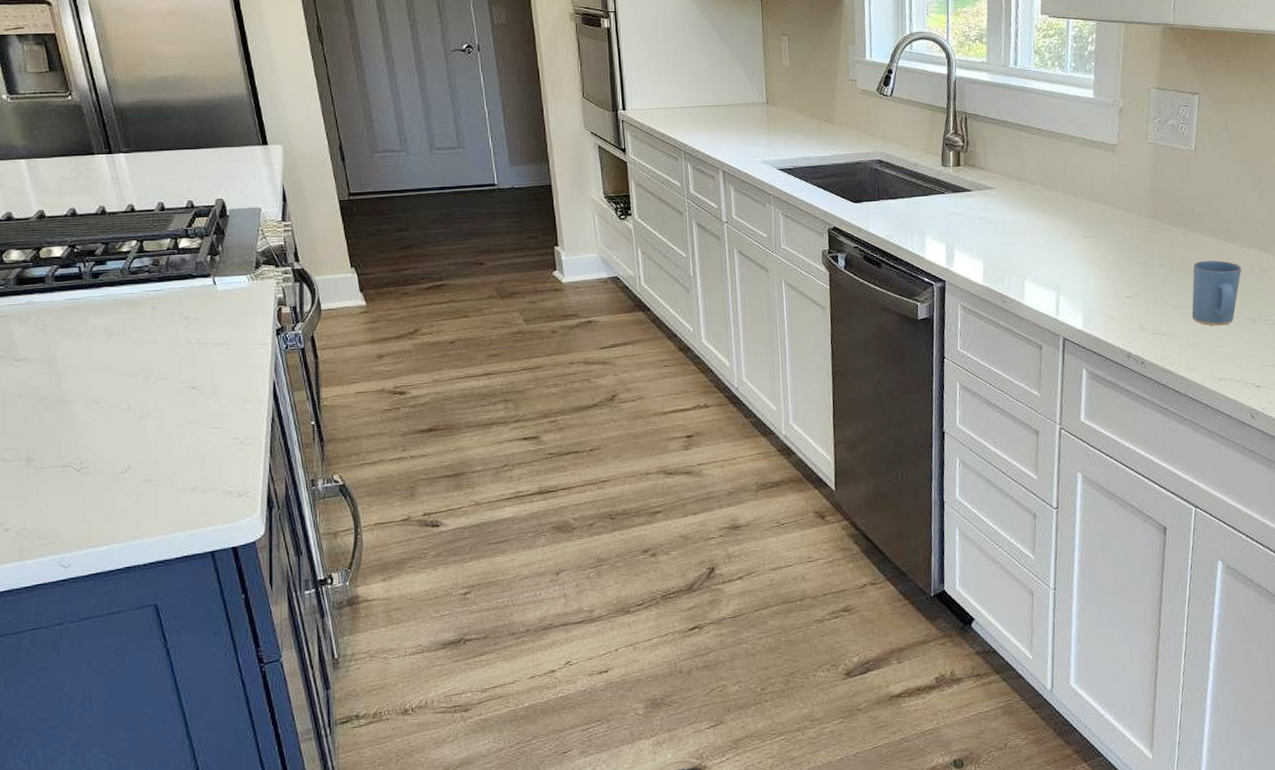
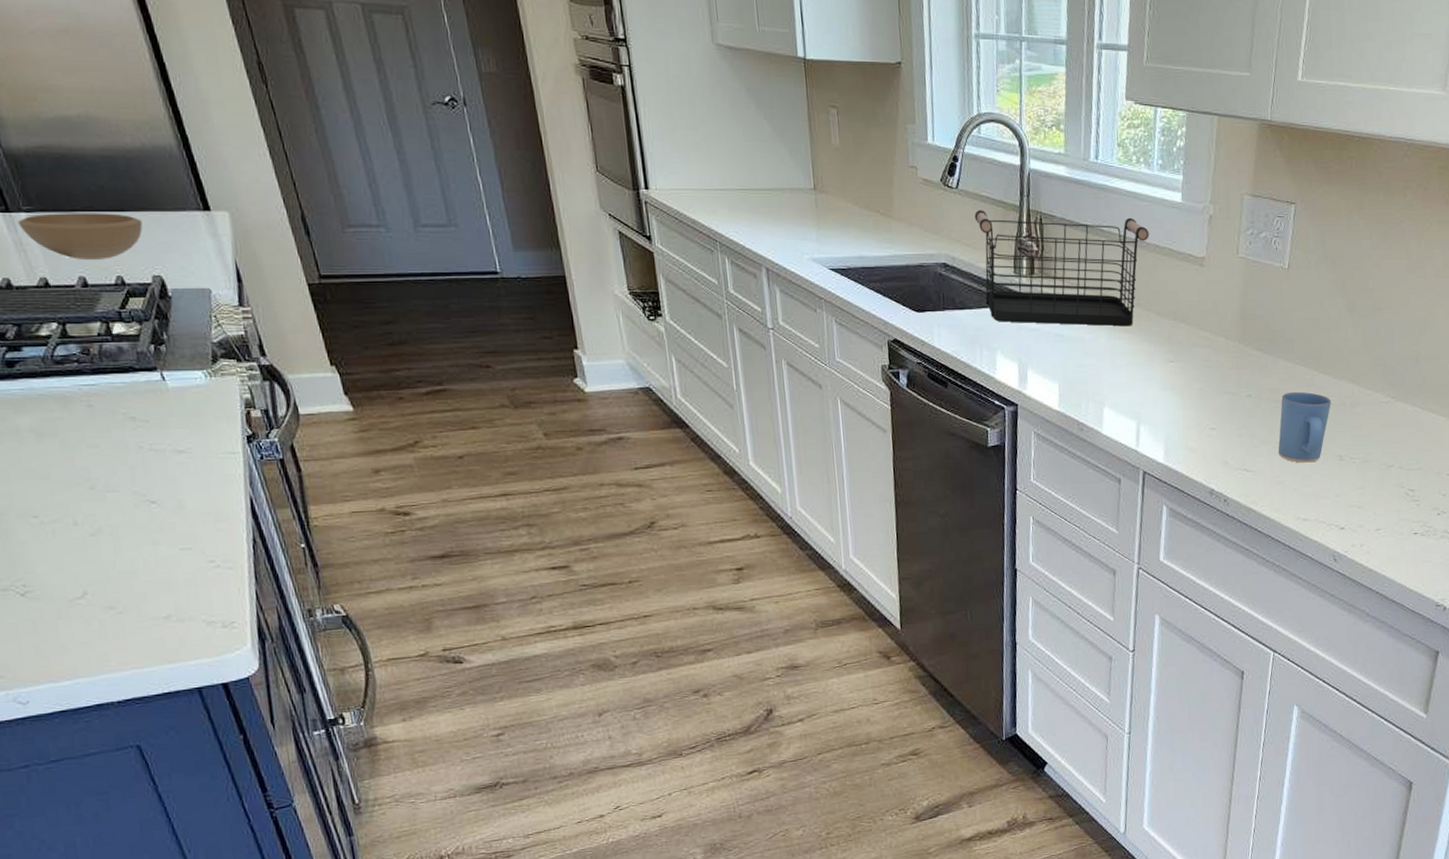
bowl: none [117,150,213,189] -> present [17,213,143,259]
dish rack: none [906,113,1065,209] -> present [974,210,1149,326]

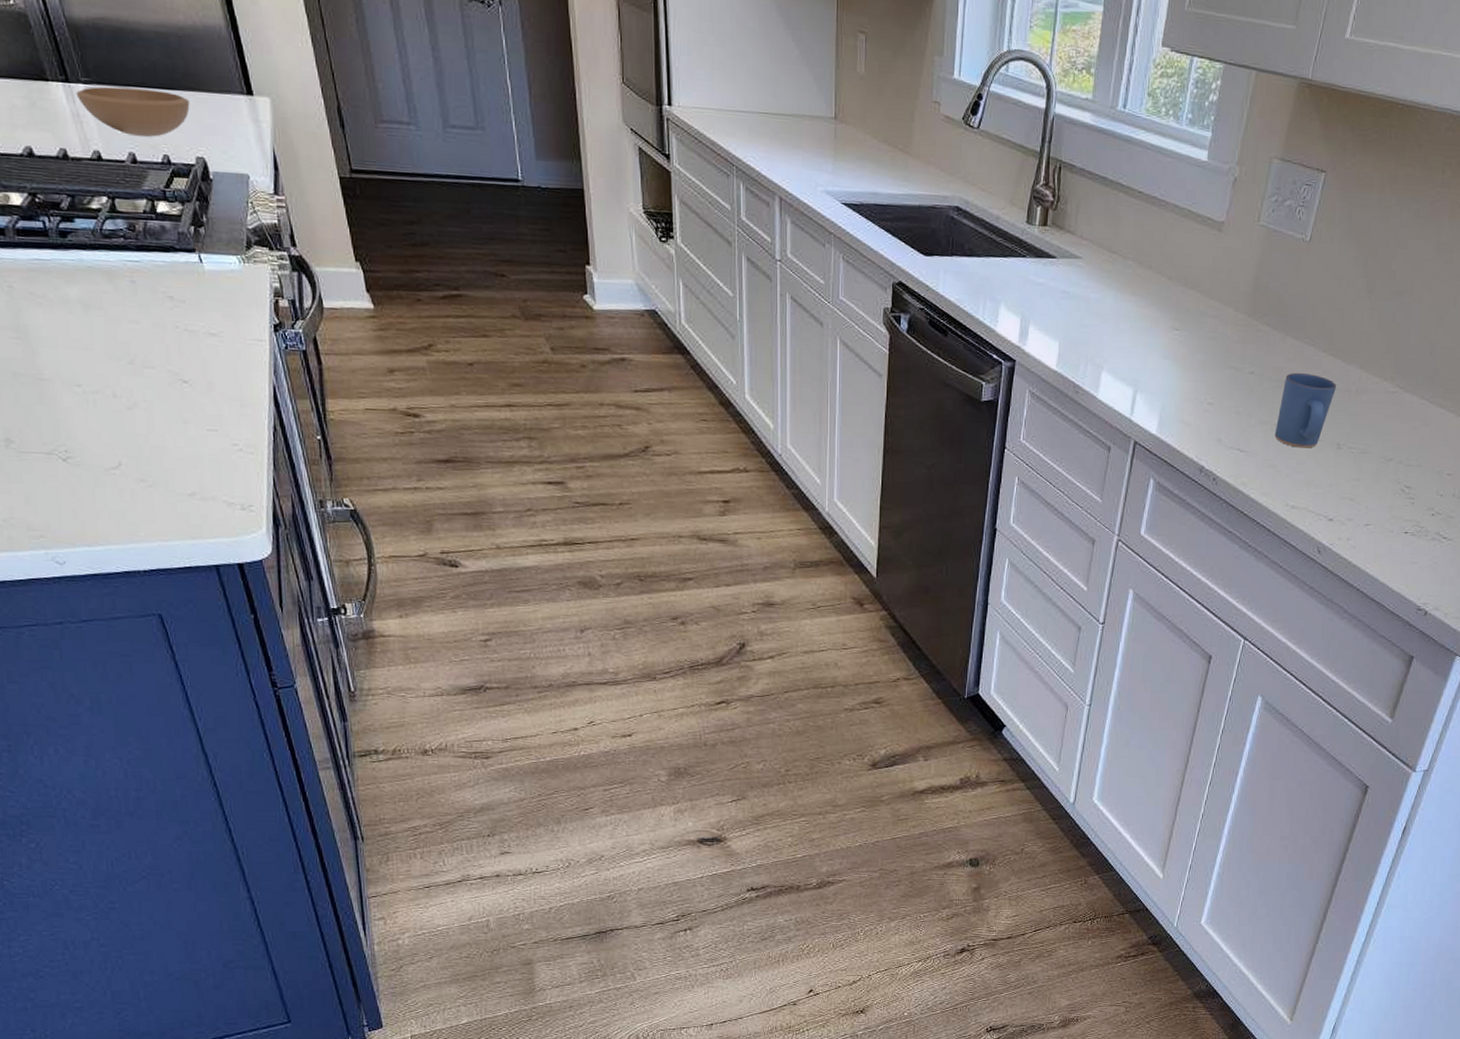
dish rack: present [974,210,1149,326] -> none [993,153,1170,288]

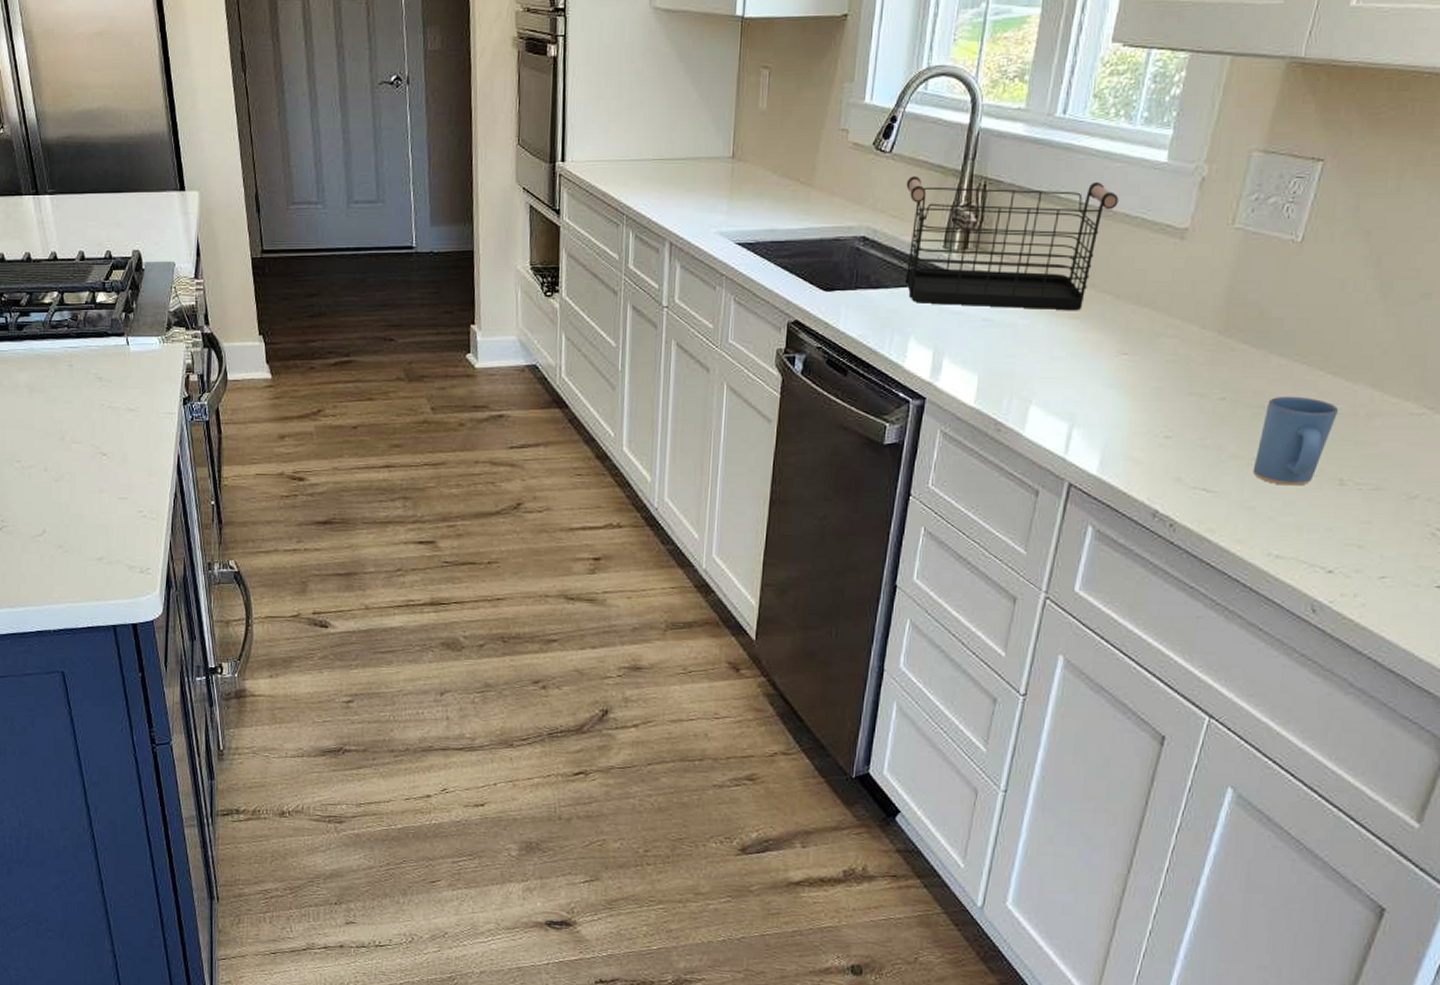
bowl: present [76,86,190,137] -> none [42,194,132,236]
dish rack: none [993,153,1170,288] -> present [906,176,1119,309]

